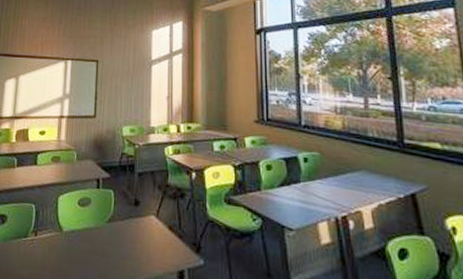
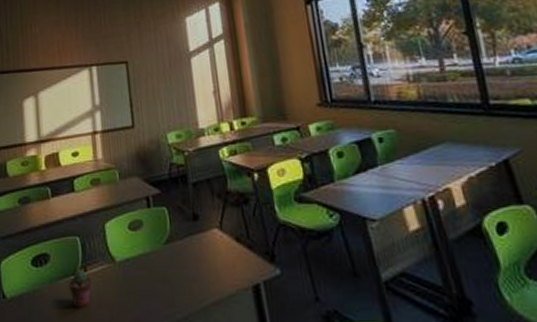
potted succulent: none [19,234,40,267] -> present [69,270,93,308]

